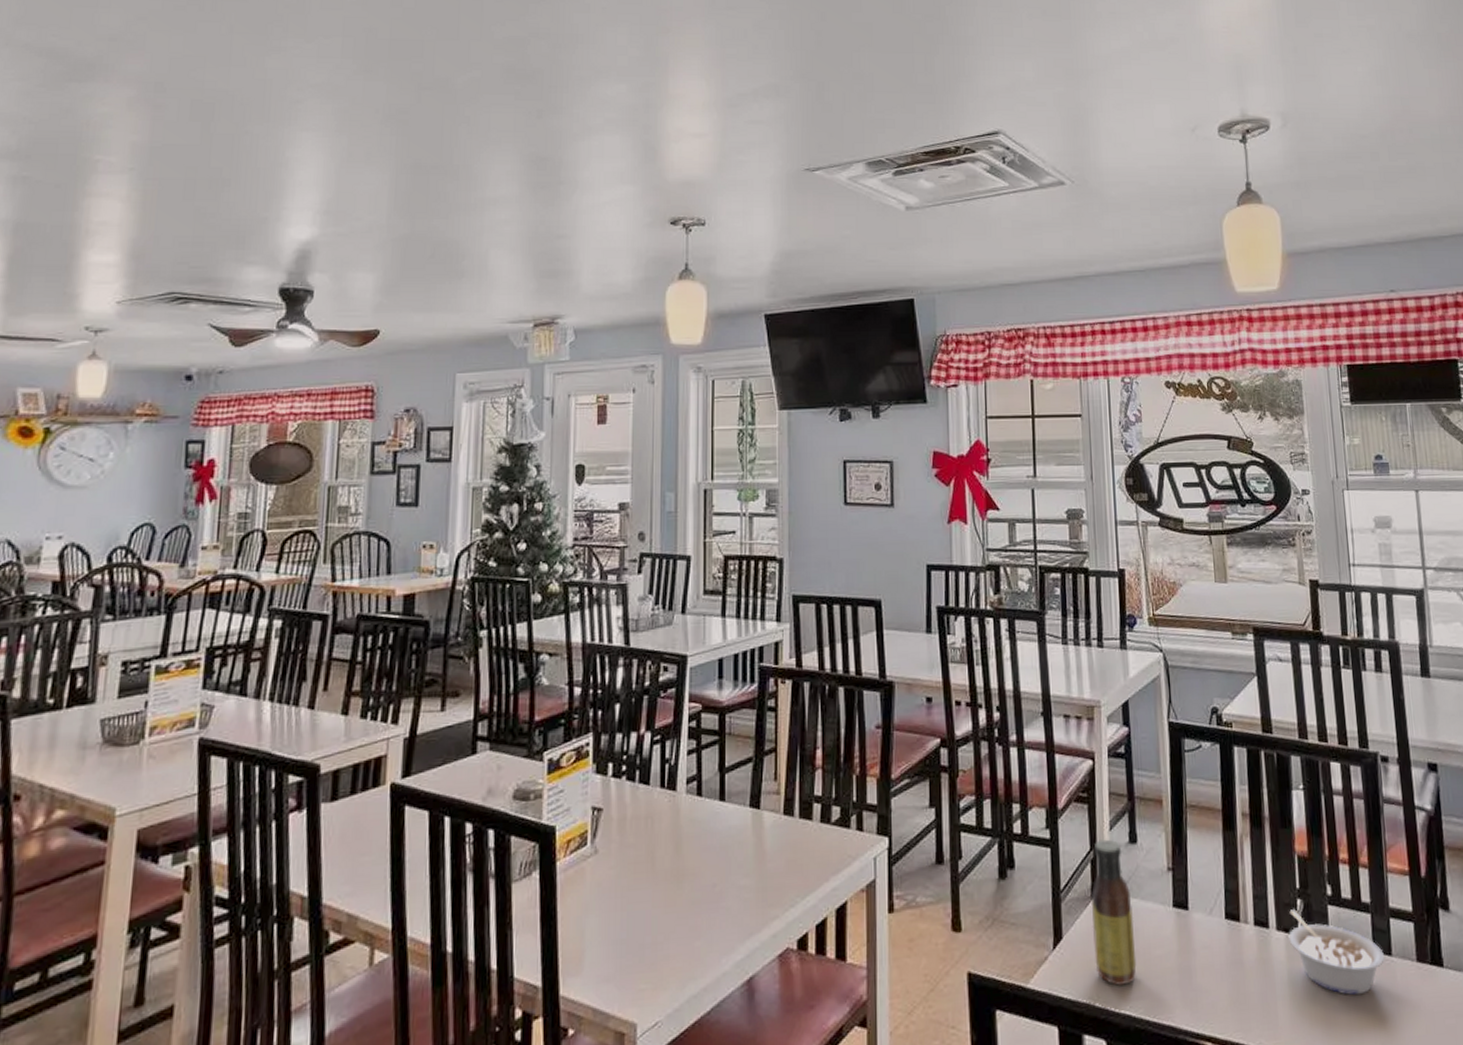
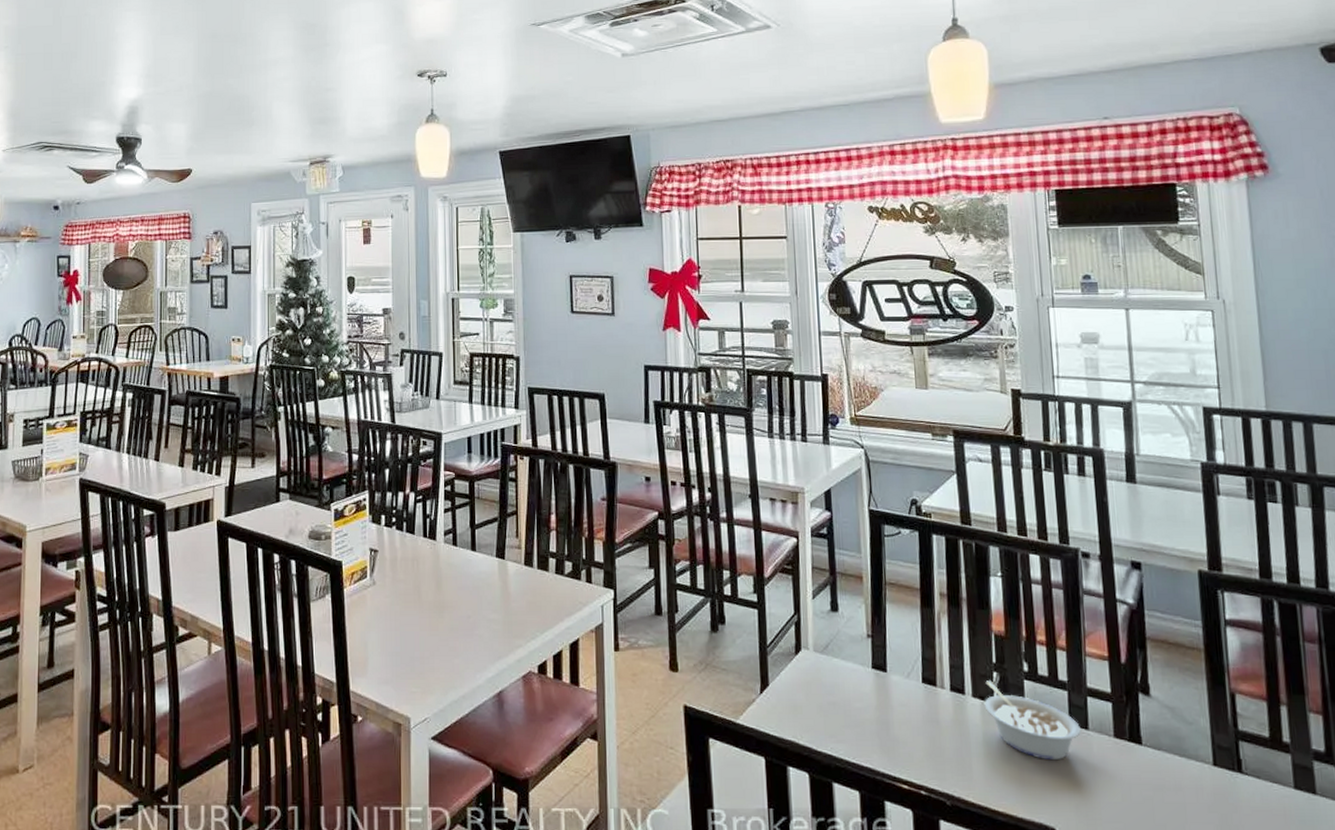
sauce bottle: present [1091,839,1137,986] -> none [795,606,837,729]

